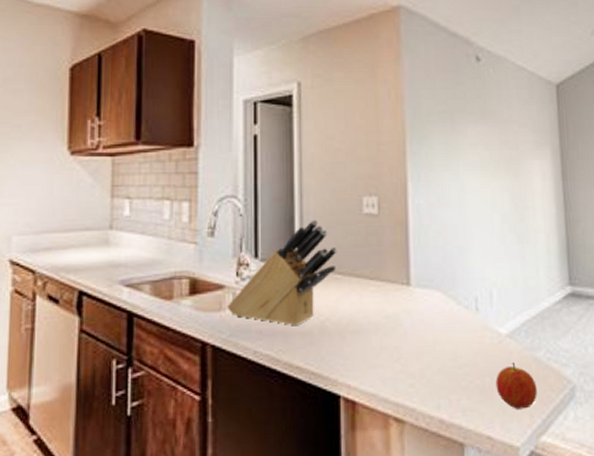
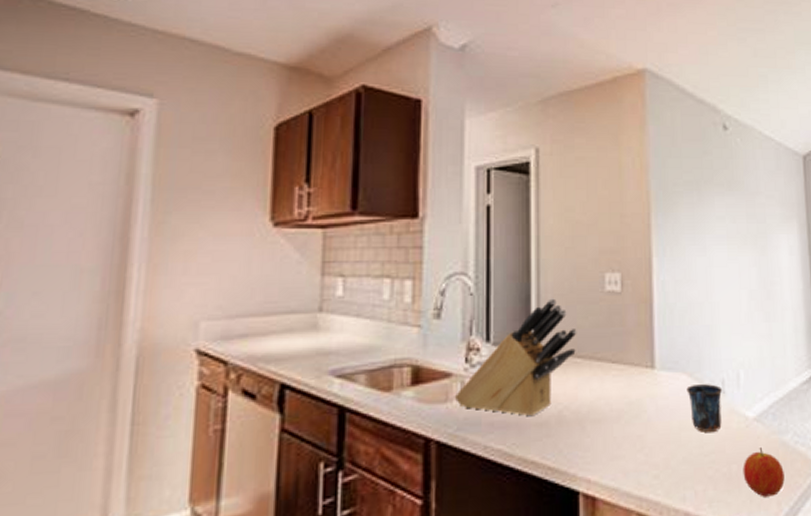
mug: none [441,301,476,347] -> present [686,384,723,433]

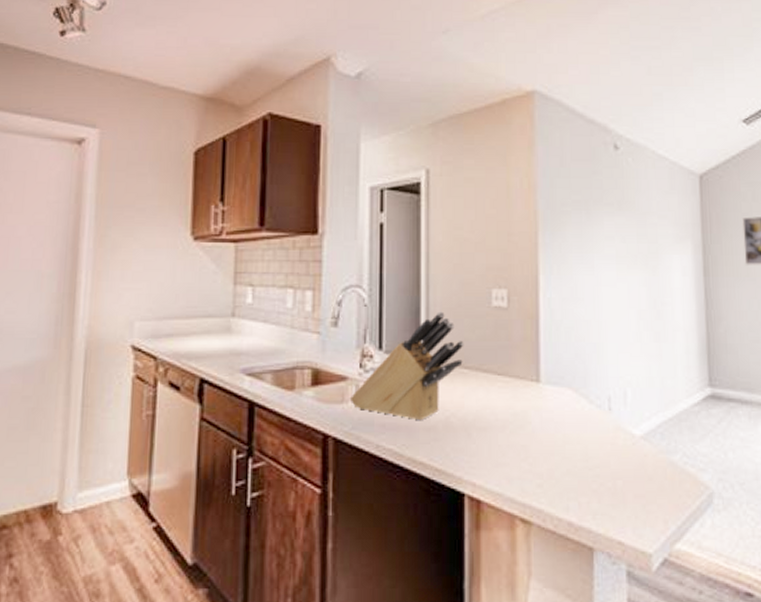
mug: present [686,384,723,433] -> none [572,400,609,448]
fruit: present [743,448,785,497] -> none [628,466,672,514]

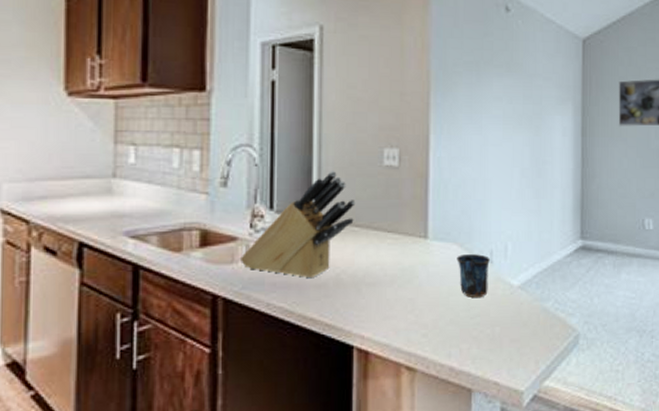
mug: none [572,400,609,448] -> present [457,254,491,298]

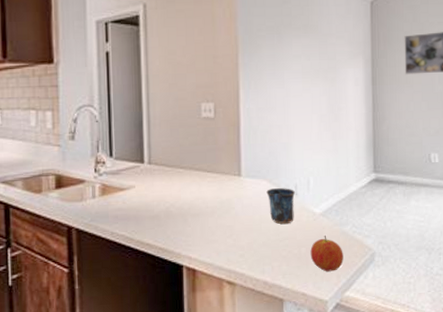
knife block: present [239,171,356,279] -> none [87,123,180,212]
fruit: none [505,313,543,356] -> present [310,236,344,272]

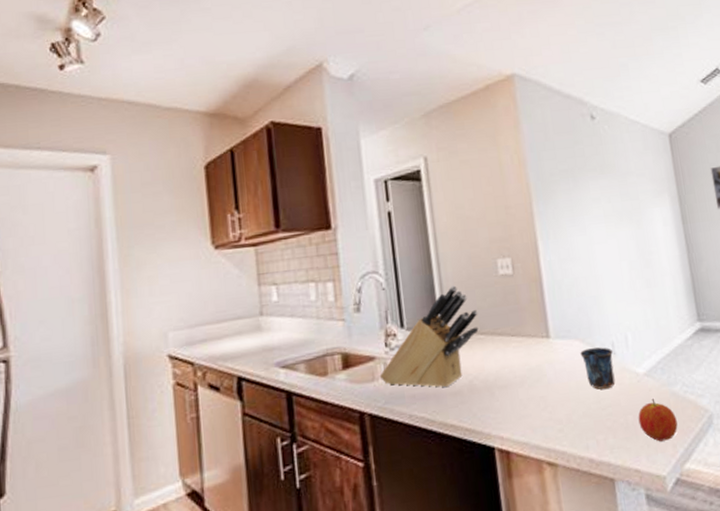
knife block: none [87,123,180,212] -> present [379,285,479,388]

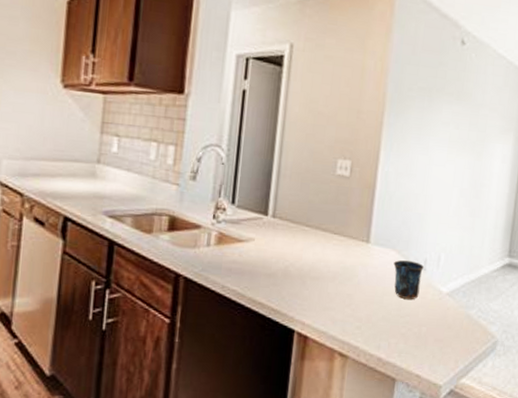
knife block: present [379,285,479,388] -> none [201,175,308,268]
fruit: present [638,399,678,442] -> none [430,317,465,356]

